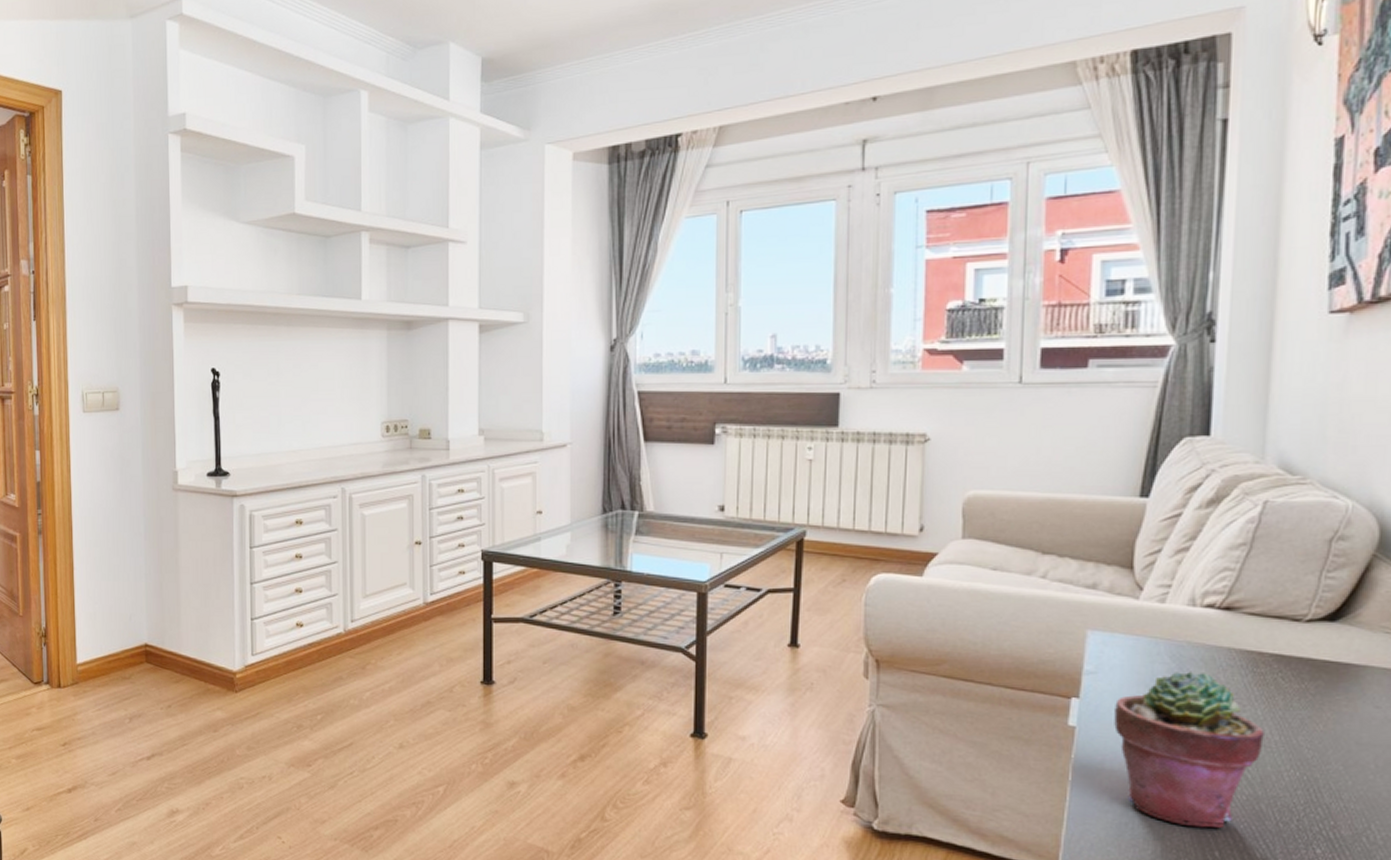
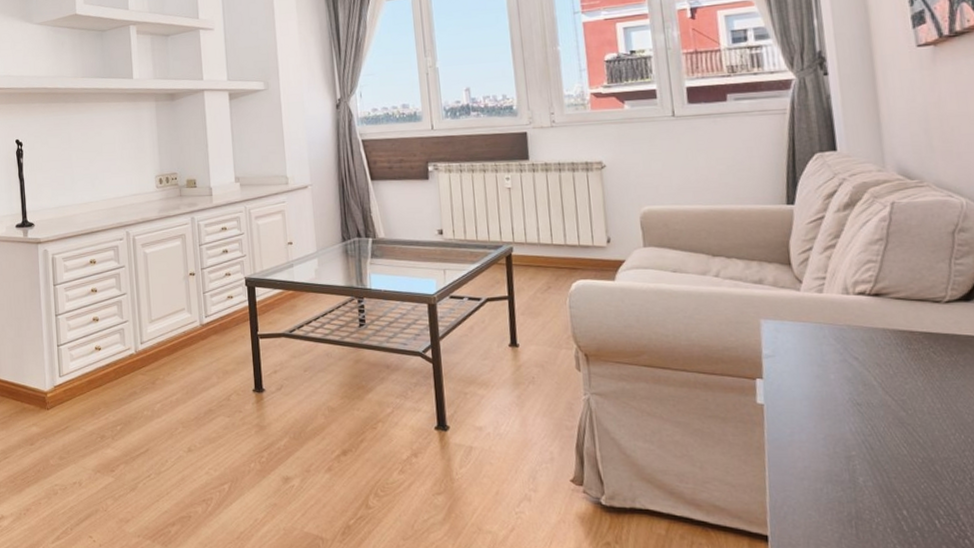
potted succulent: present [1114,671,1264,829] -> none [794,350,928,490]

